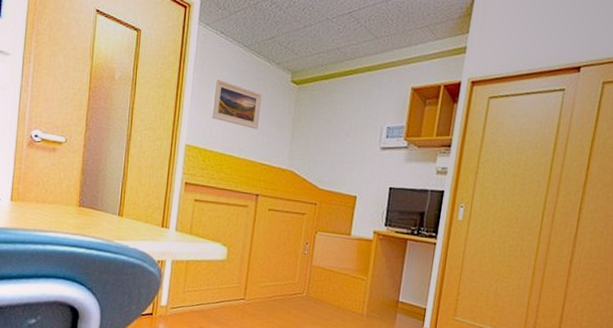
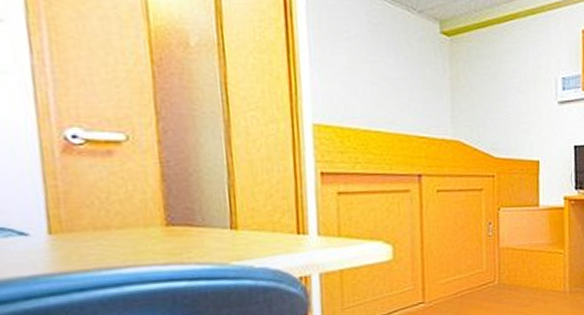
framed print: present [211,78,263,130] -> none [339,35,408,96]

